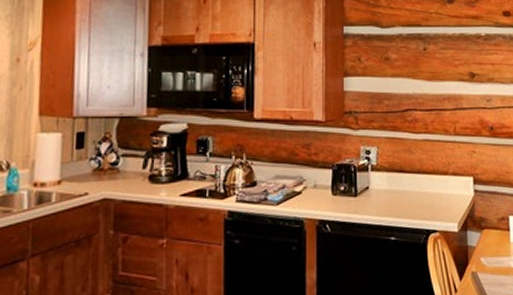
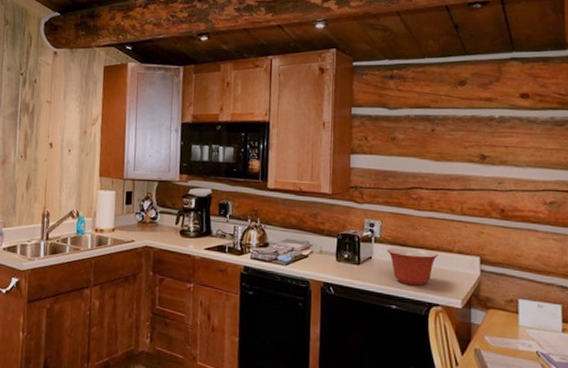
mixing bowl: none [383,173,434,213] -> present [386,247,438,286]

